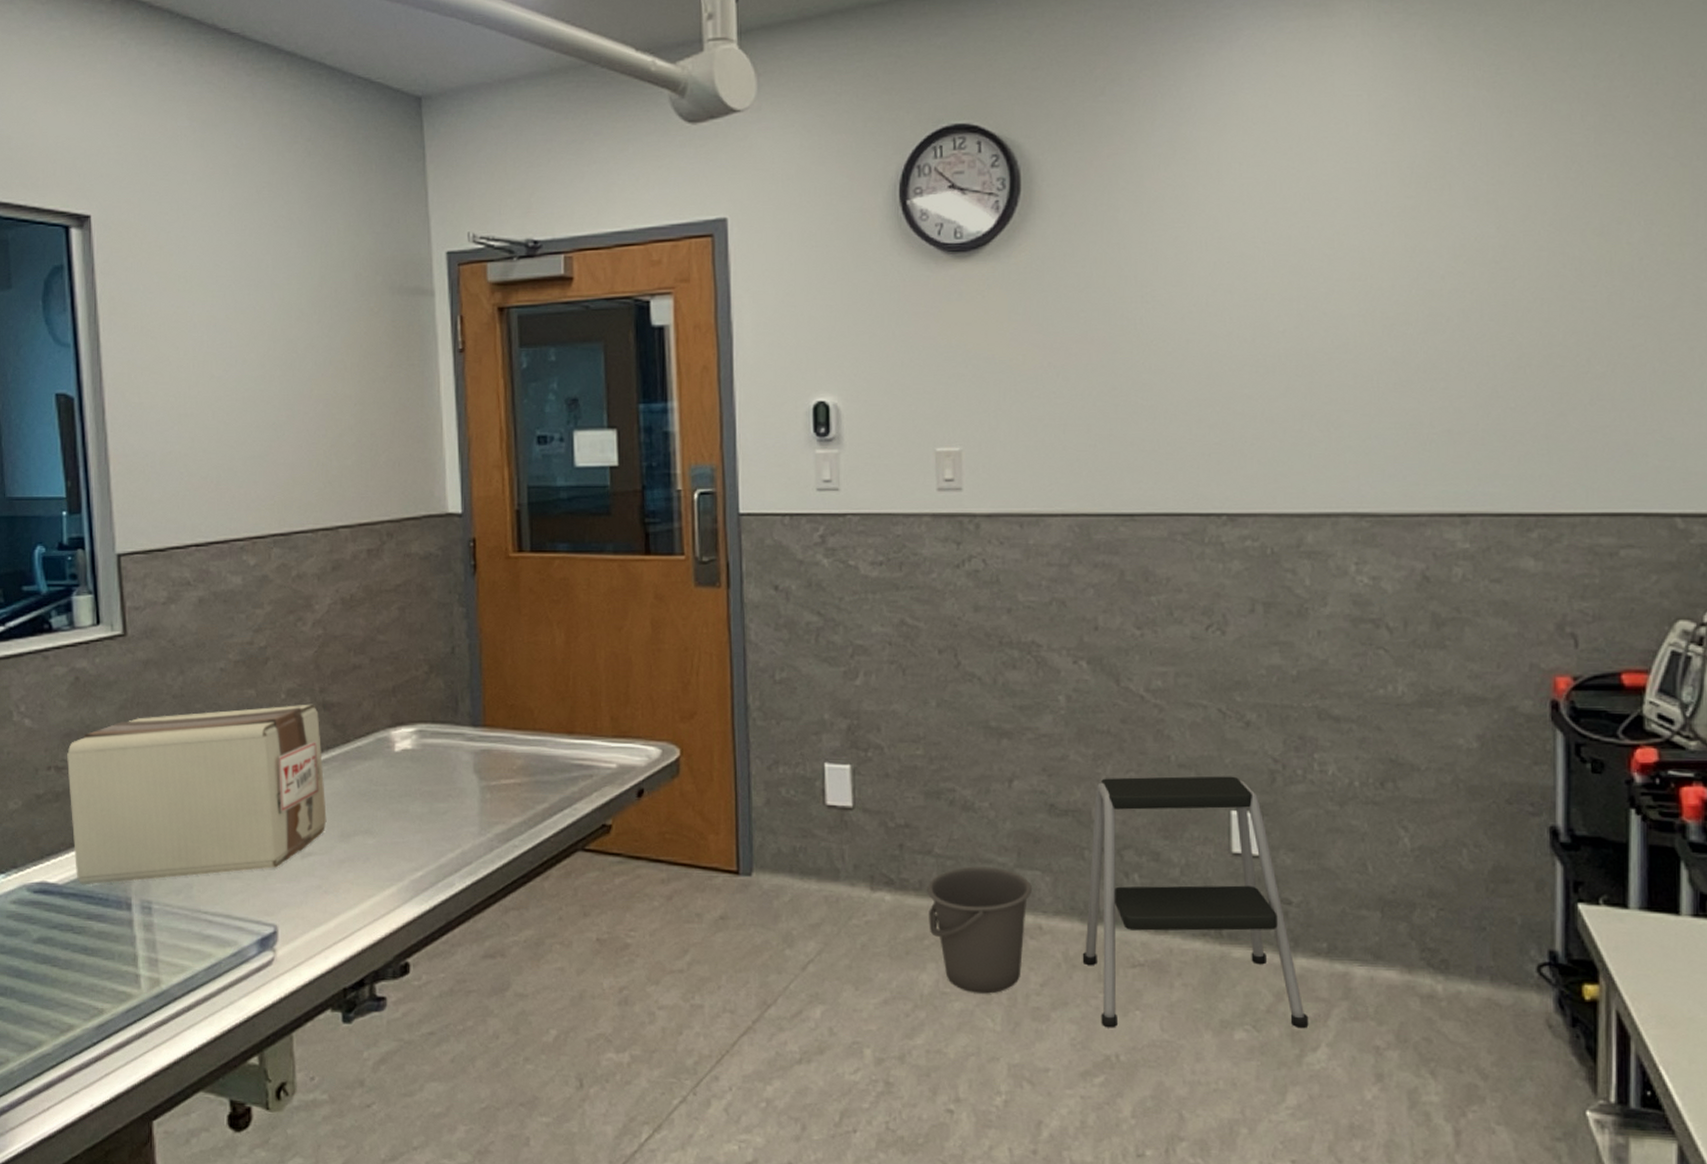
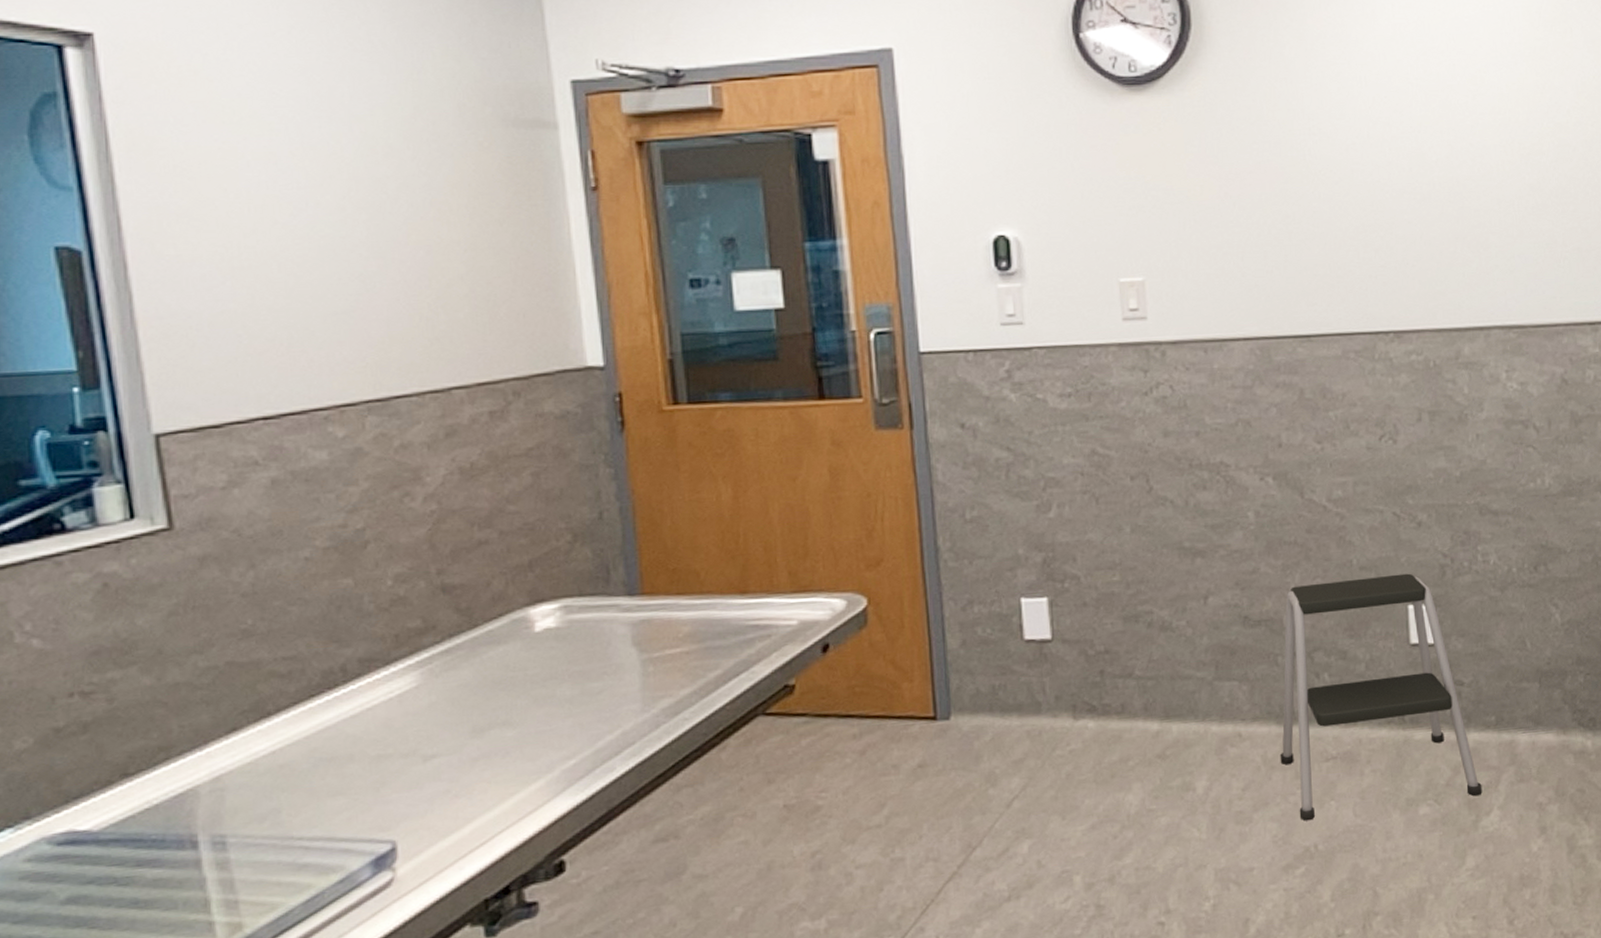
box: present [67,704,327,886] -> none [96,588,454,828]
bucket: present [927,866,1033,994] -> none [1129,682,1231,806]

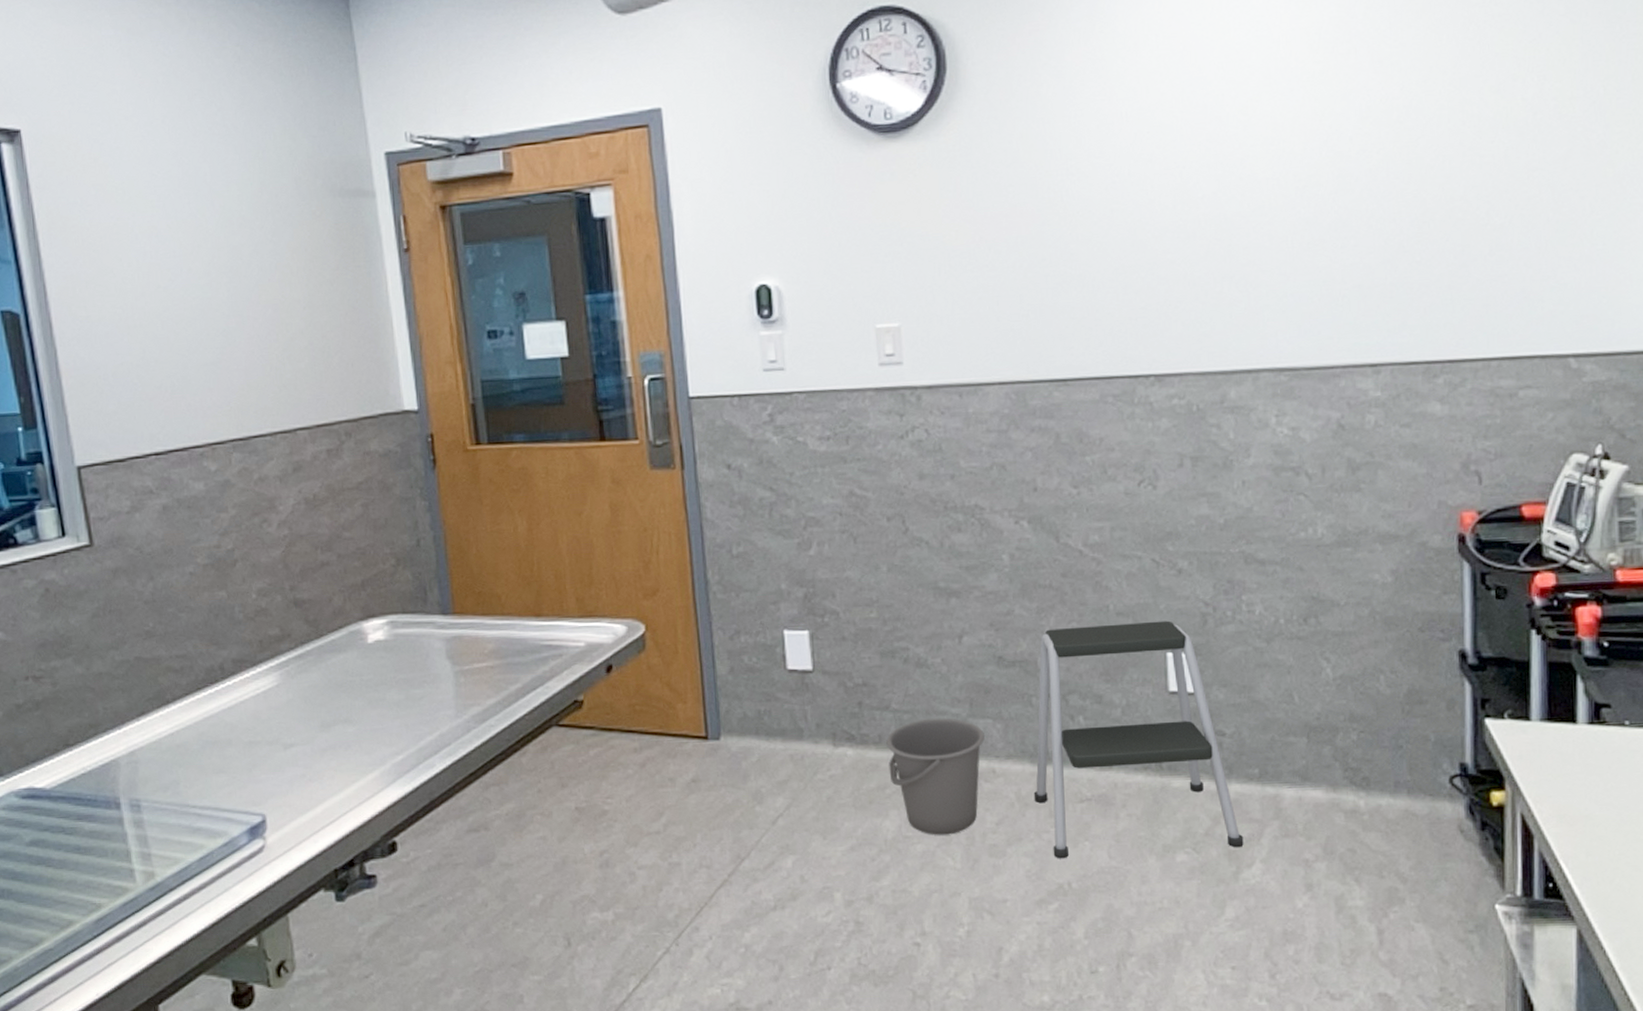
bucket: none [1129,682,1231,806] -> present [886,718,986,835]

